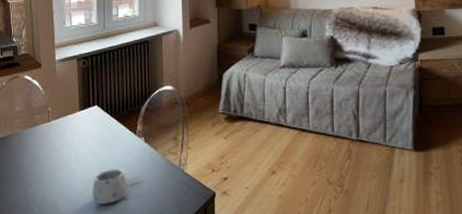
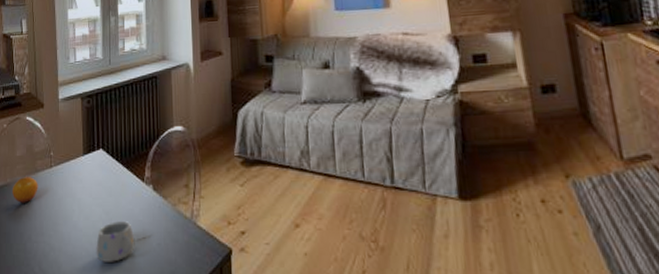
fruit: none [12,129,37,154] -> present [11,176,38,204]

